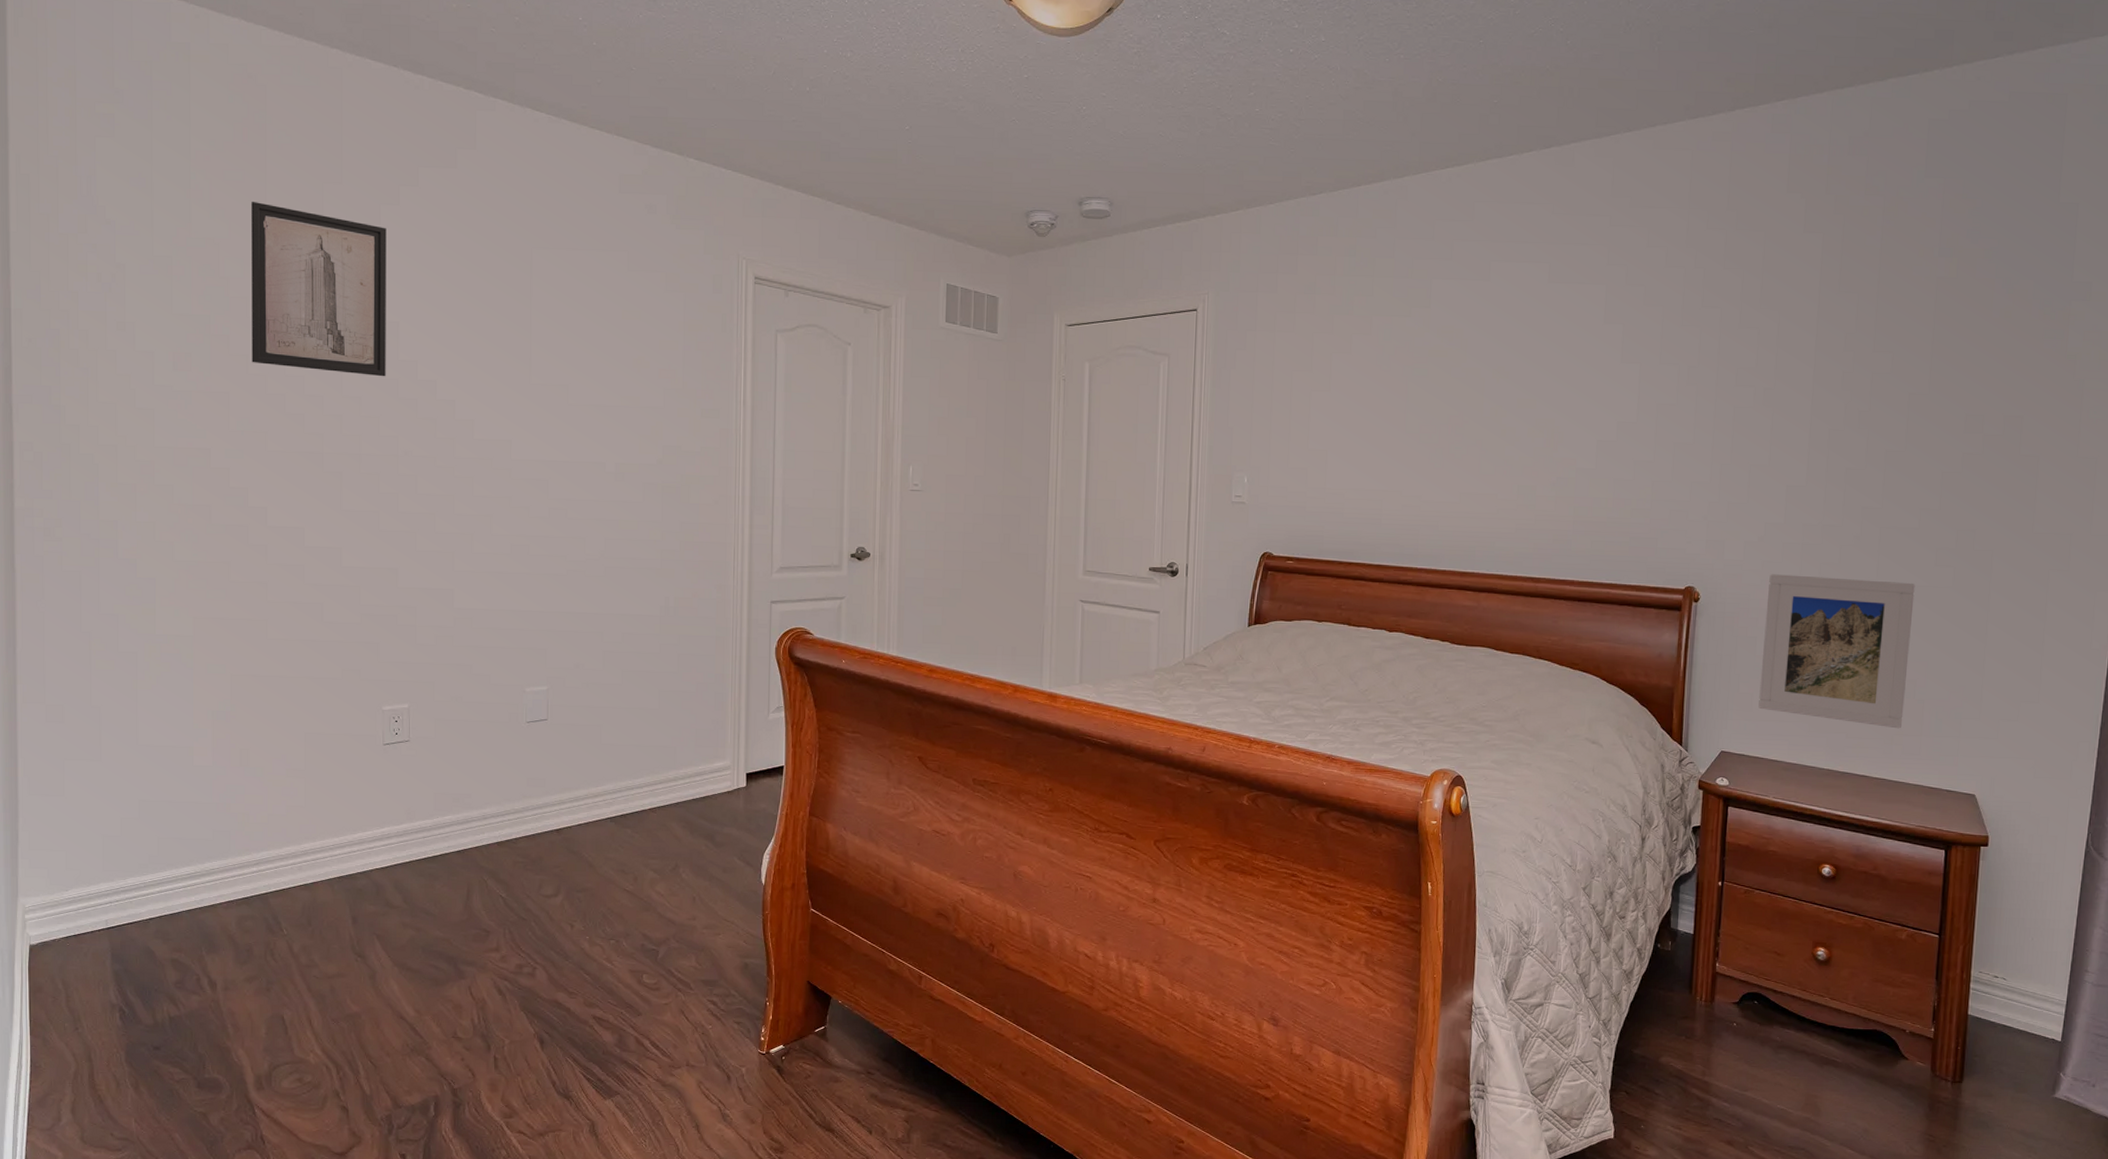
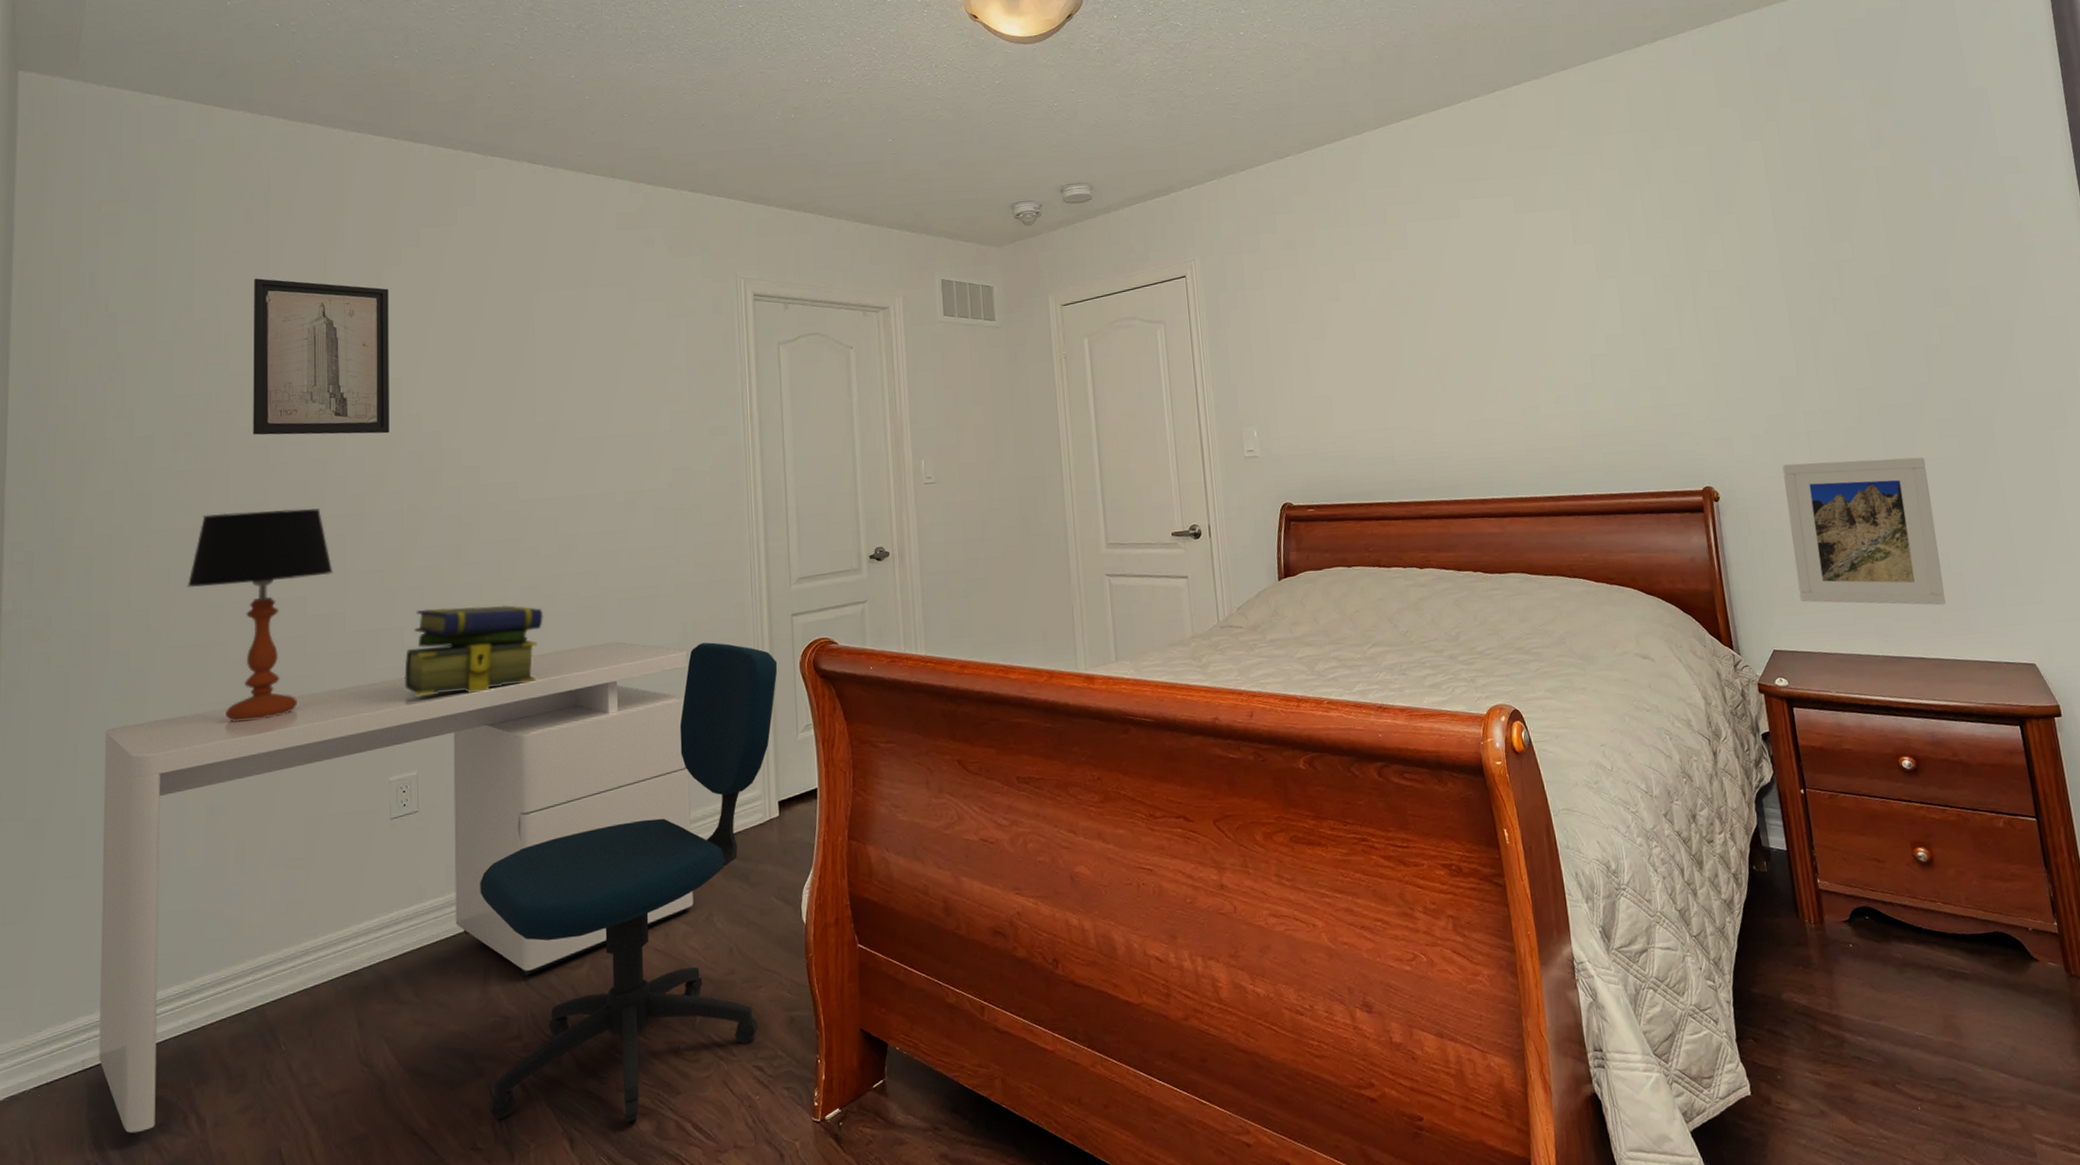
desk: none [116,606,669,987] -> present [99,642,693,1134]
table lamp: none [190,436,330,639] -> present [187,508,333,722]
stack of books: none [398,554,533,638] -> present [404,604,544,696]
office chair: none [465,617,754,1033] -> present [480,642,778,1123]

